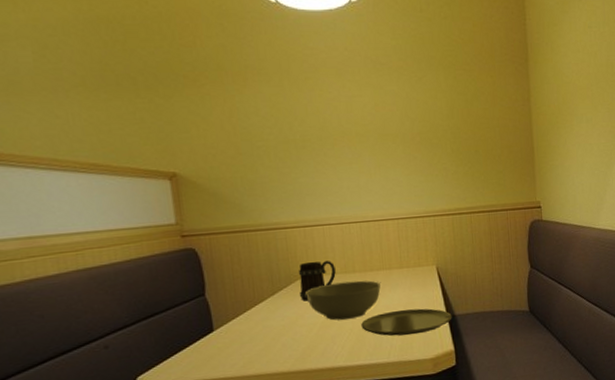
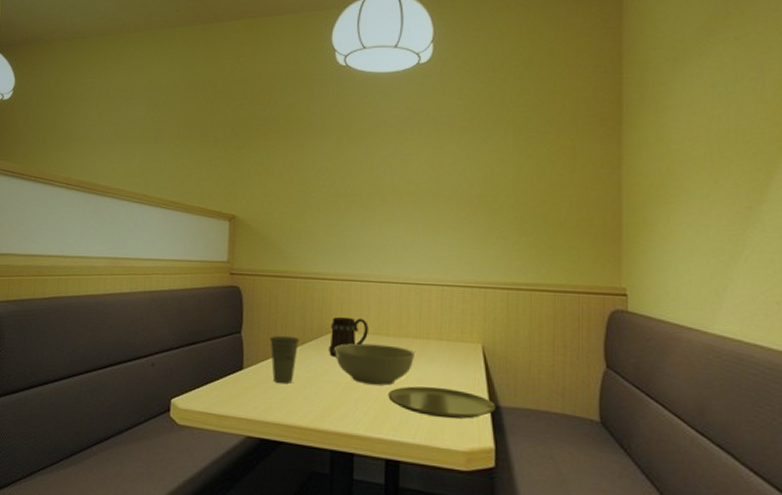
cup: none [237,289,270,337] -> present [270,335,300,384]

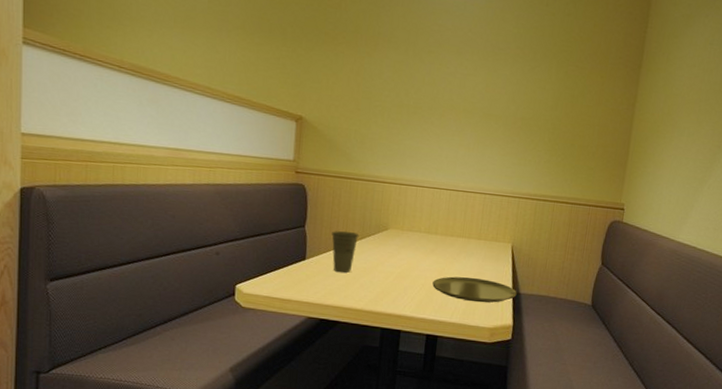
beer mug: present [328,316,368,357] -> none [383,216,420,251]
bowl: present [335,343,414,386] -> none [390,239,457,276]

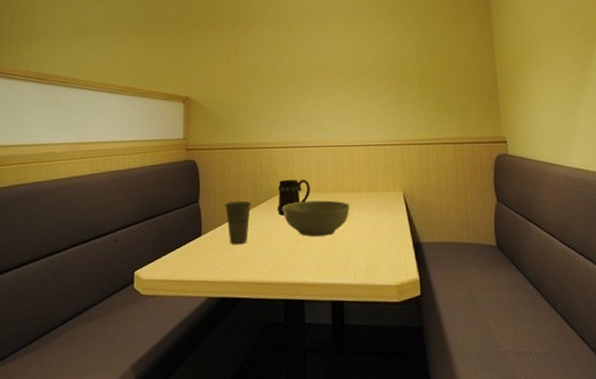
beer mug: none [383,216,420,251] -> present [276,179,310,216]
bowl: none [390,239,457,276] -> present [283,200,350,236]
plate: present [432,276,517,303] -> none [330,232,418,259]

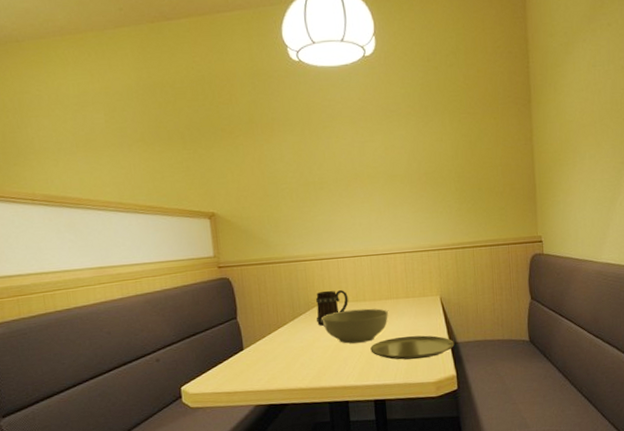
cup: present [225,200,252,244] -> none [264,314,291,356]
plate: none [330,232,418,259] -> present [370,335,454,360]

